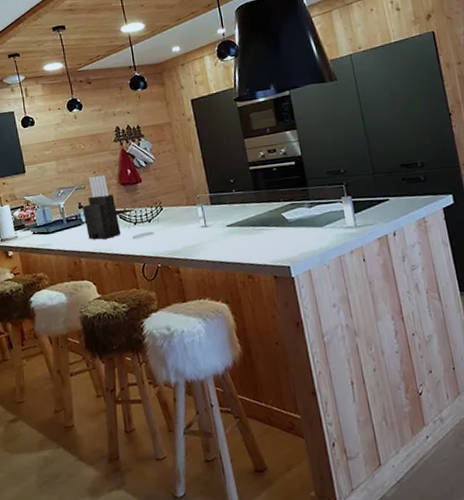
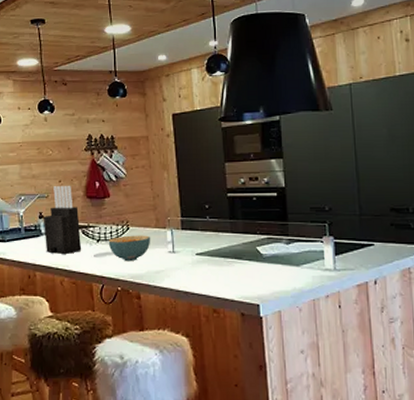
cereal bowl: none [144,213,184,240] -> present [108,235,151,262]

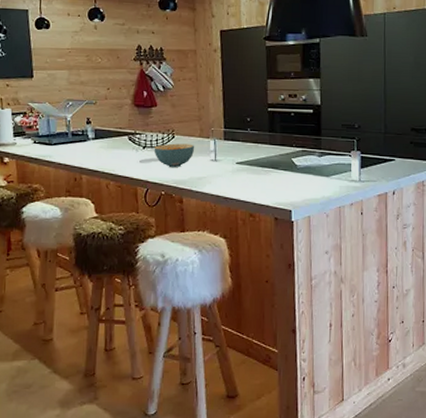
knife block: present [43,186,82,254] -> none [90,93,128,159]

